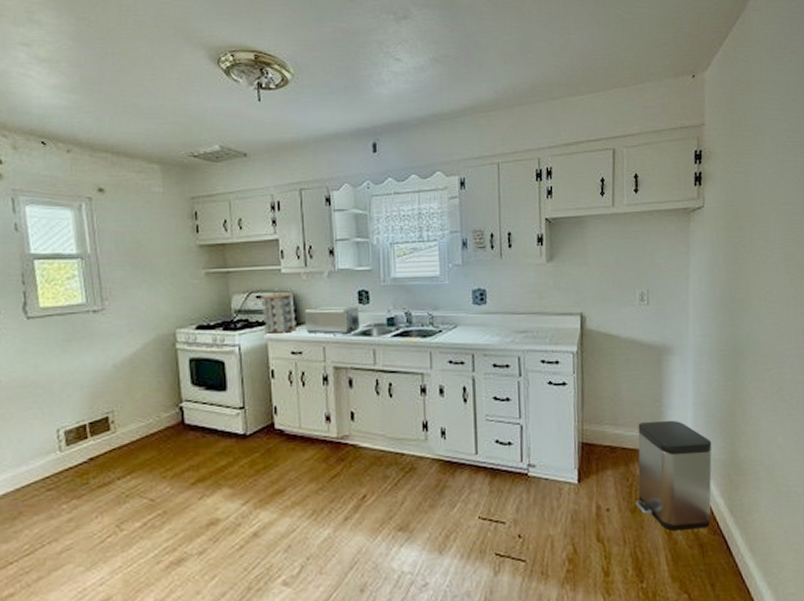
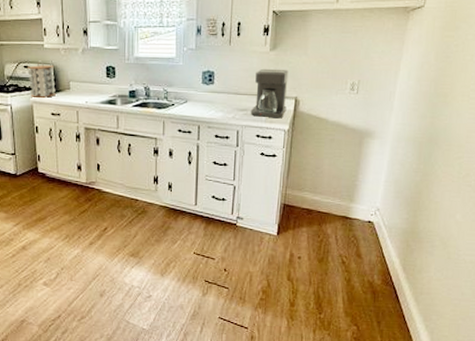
toaster: present [304,306,360,334] -> none [62,77,107,102]
coffee maker: none [531,282,572,339] -> present [250,68,289,119]
pedal bin: present [634,420,712,531] -> none [322,192,397,280]

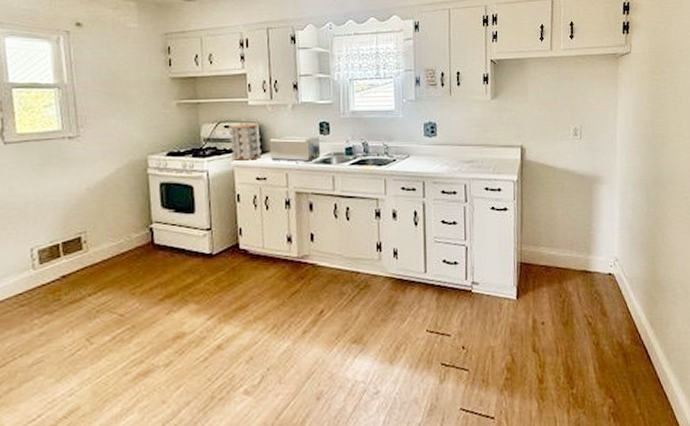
toaster: none [62,77,107,102] -> present [269,136,321,162]
coffee maker: present [250,68,289,119] -> none [476,117,513,169]

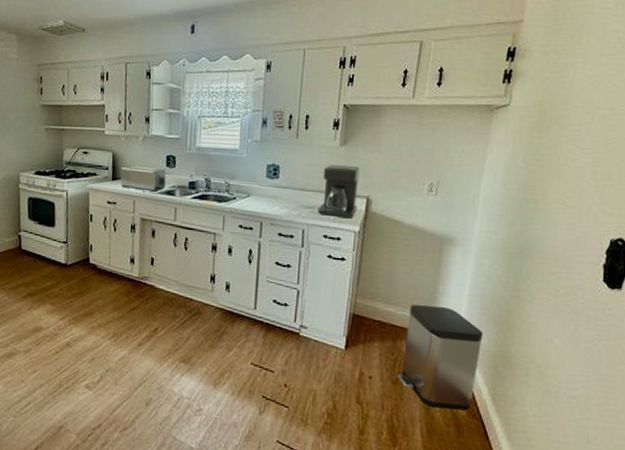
spice rack: present [227,119,263,162] -> none [86,147,114,186]
coffee maker: none [476,117,513,169] -> present [317,164,360,219]
pedal bin: none [566,242,636,342] -> present [397,305,483,411]

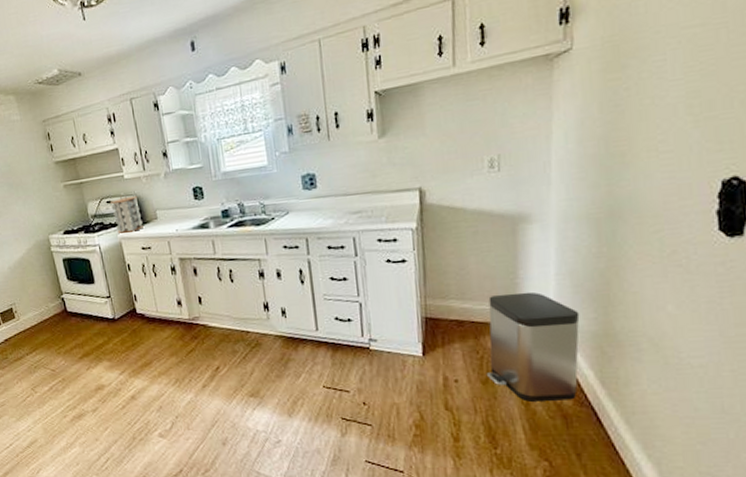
spice rack: none [86,147,114,186] -> present [109,193,145,234]
toaster: present [120,165,166,192] -> none [148,202,198,230]
coffee maker: present [317,164,360,219] -> none [365,157,410,218]

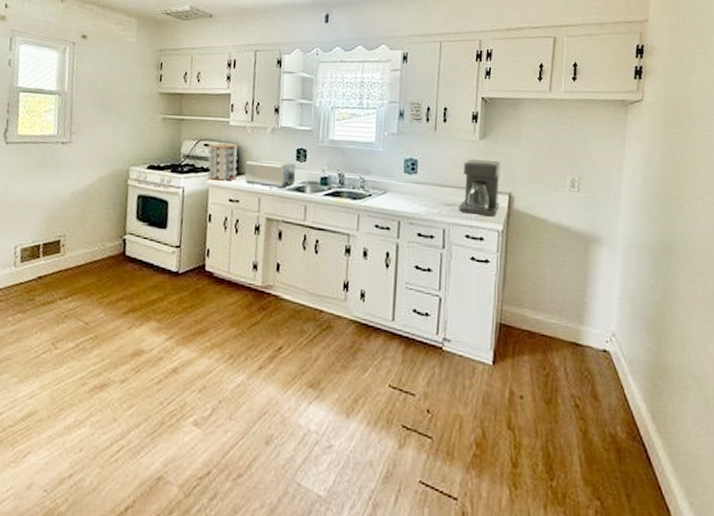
toaster: none [148,202,198,230] -> present [245,159,296,188]
coffee maker: none [365,157,410,218] -> present [458,158,501,217]
pedal bin: present [486,292,580,402] -> none [550,311,637,433]

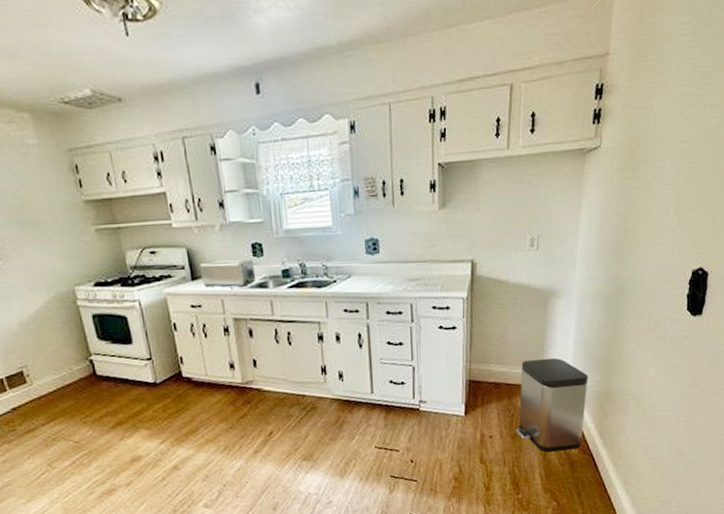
spice rack: present [207,138,238,182] -> none [153,243,195,290]
coffee maker: present [458,158,501,217] -> none [423,229,463,286]
pedal bin: none [550,311,637,433] -> present [515,357,588,452]

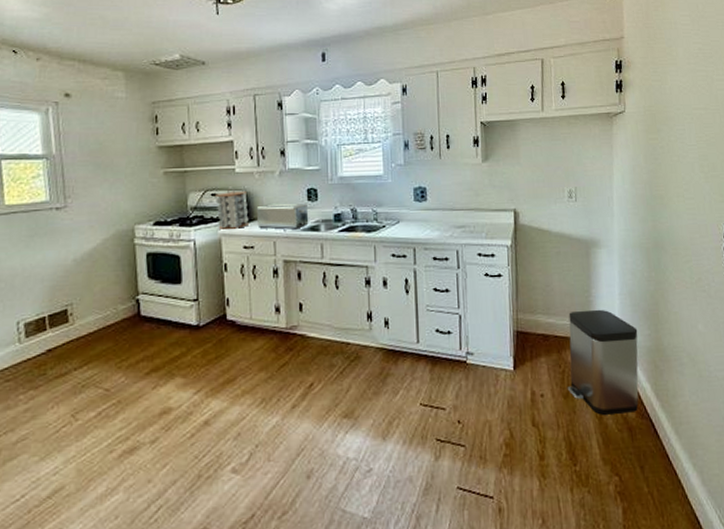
spice rack: none [153,243,195,290] -> present [214,186,250,230]

